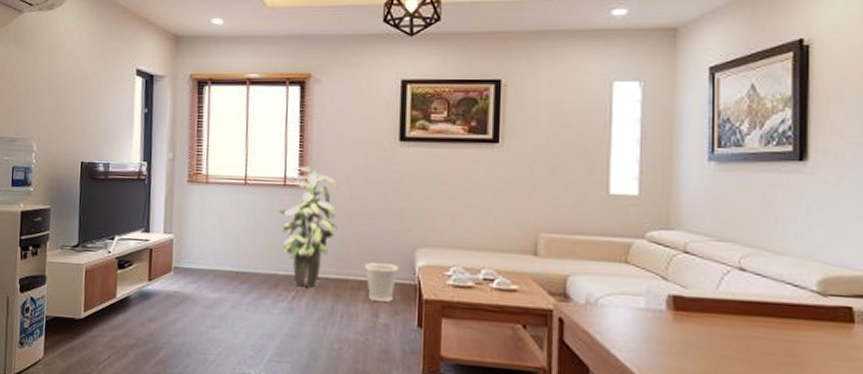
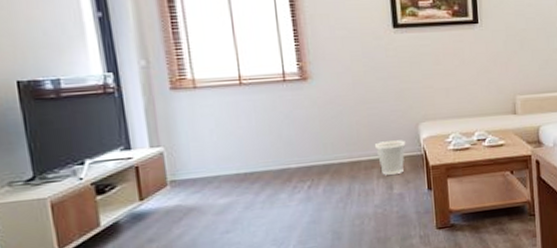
indoor plant: present [278,166,338,286] -> none [281,60,345,175]

